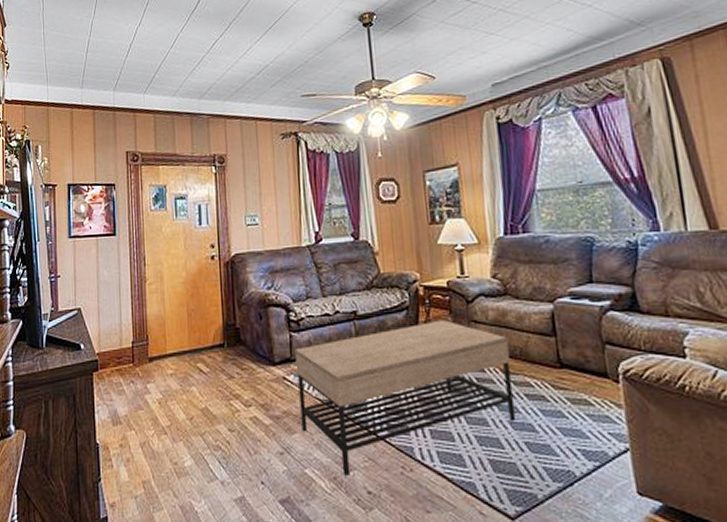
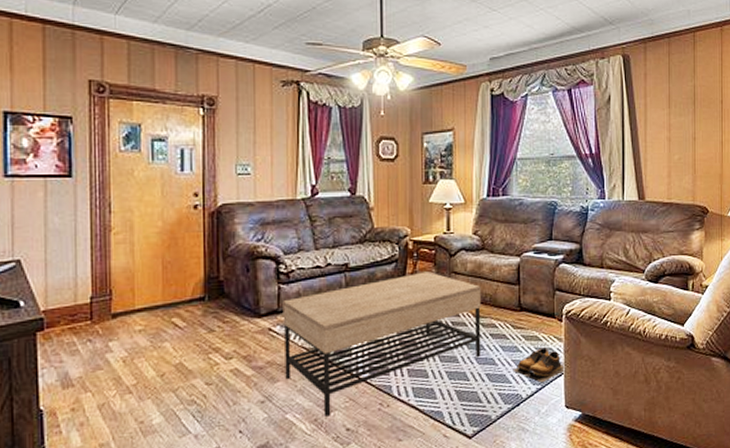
shoes: none [559,415,632,460] -> present [513,347,566,383]

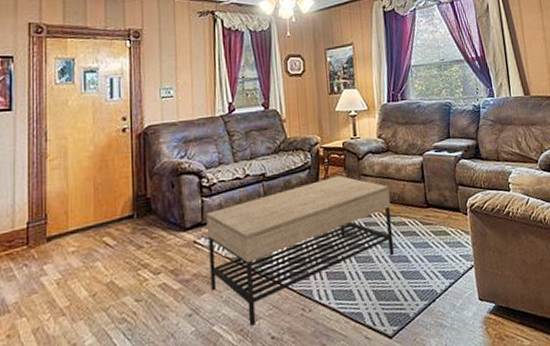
shoes: present [513,347,566,383] -> none [425,241,475,277]

